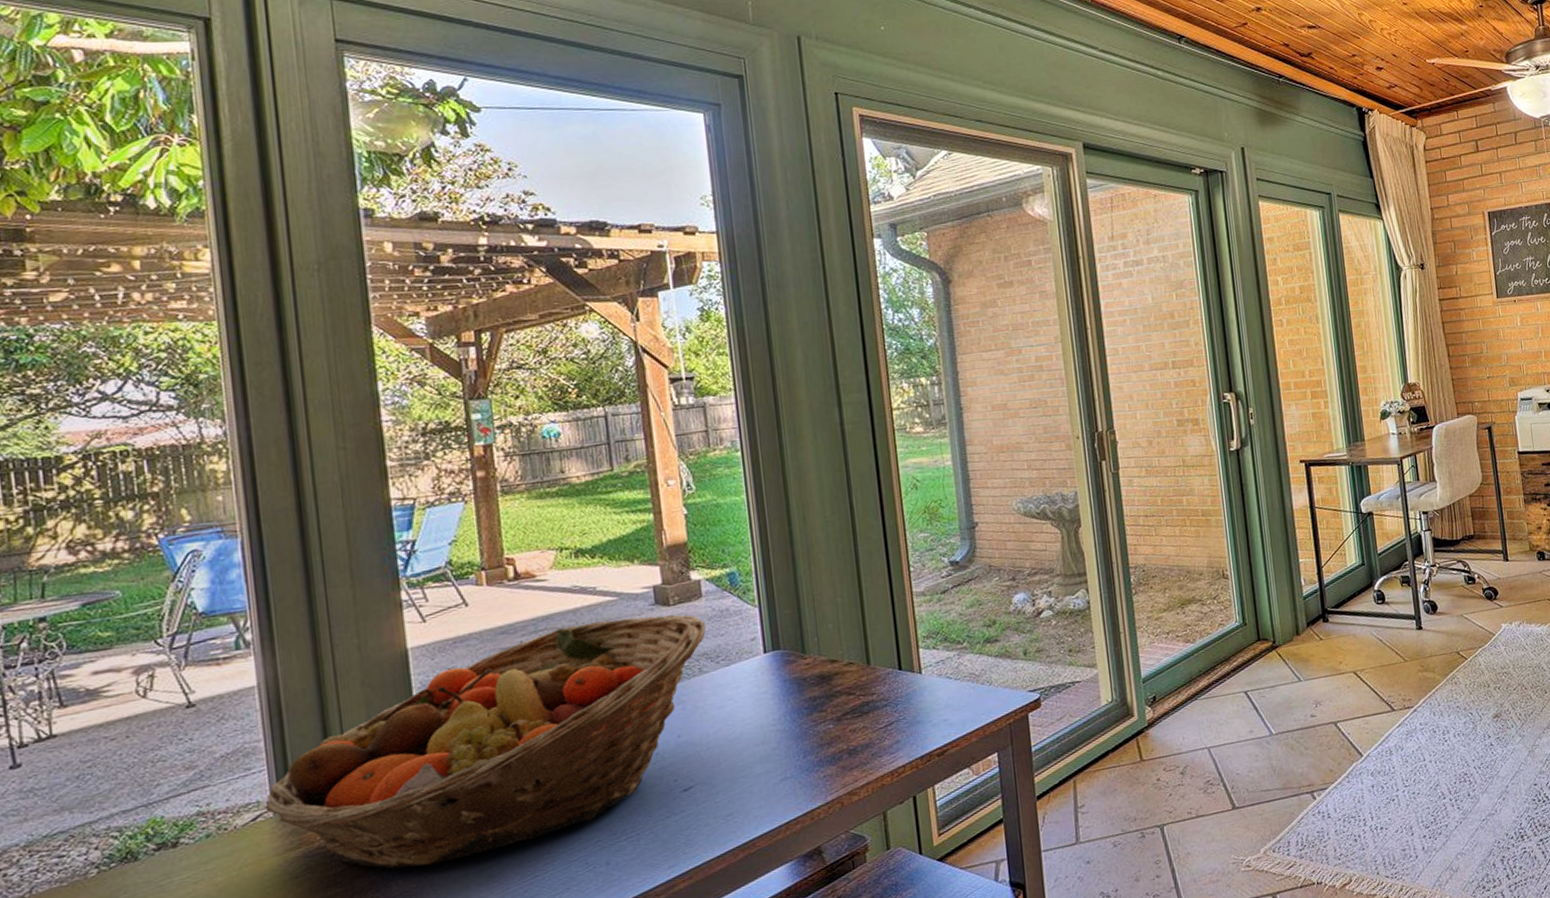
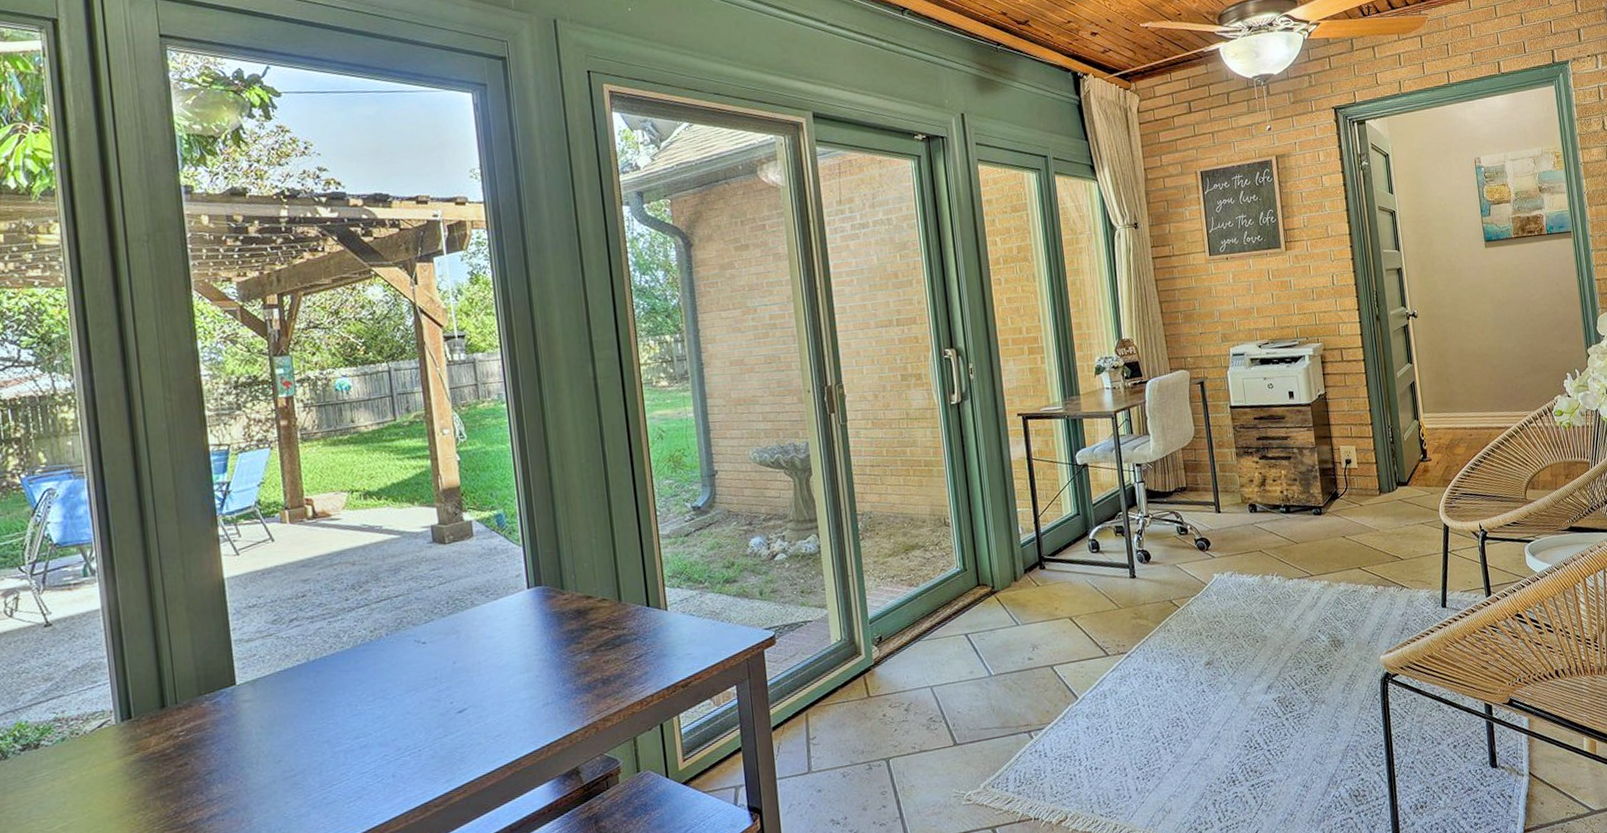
fruit basket: present [265,614,706,869] -> none [109,552,477,774]

